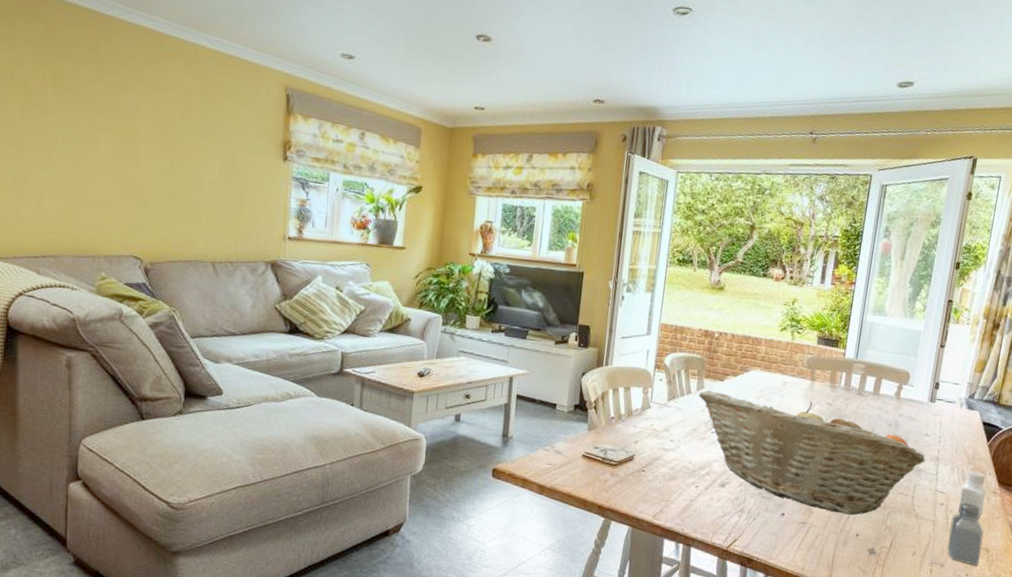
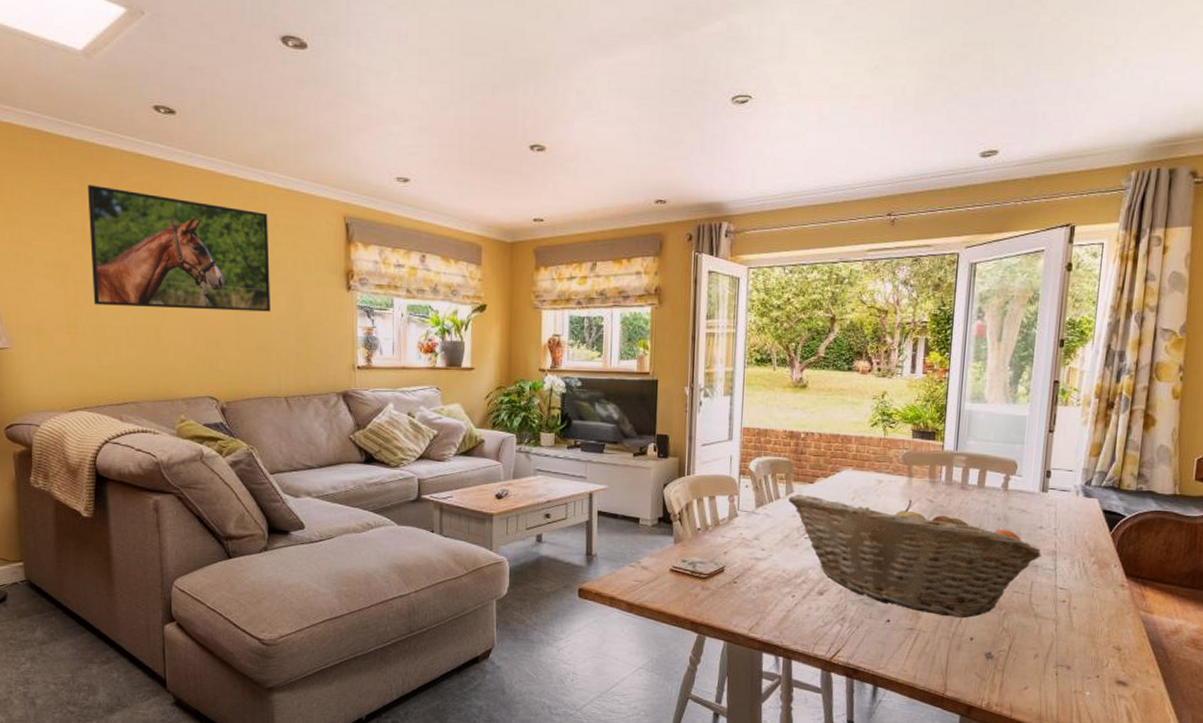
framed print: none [17,31,207,176] -> present [87,185,270,312]
saltshaker: present [947,502,984,566] -> none [1073,598,1113,666]
pepper shaker: present [957,470,986,519] -> none [1082,563,1113,615]

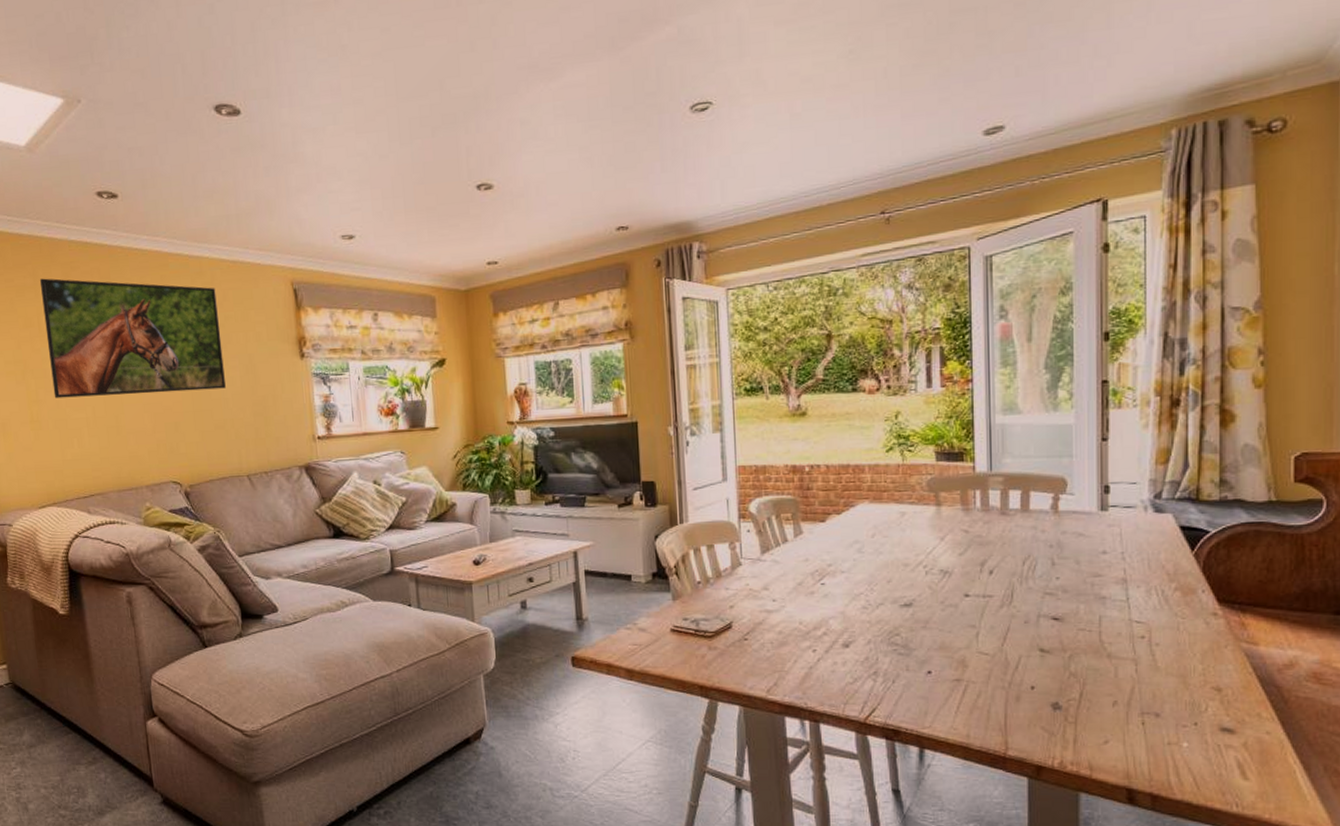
fruit basket: present [788,494,1041,618] -> none [798,531,1108,664]

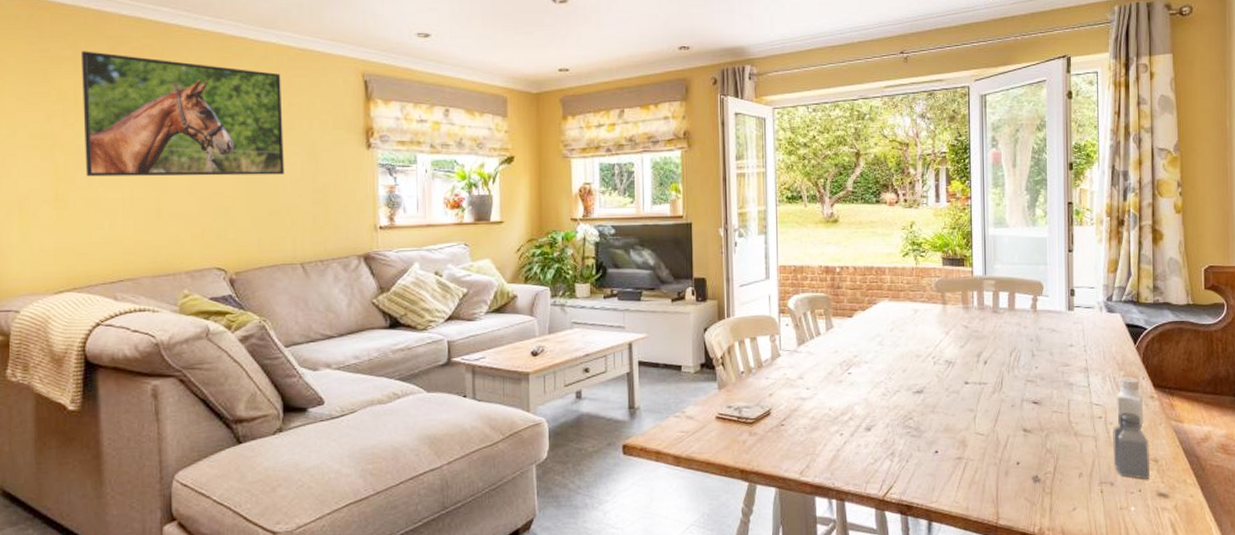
saltshaker: none [1159,631,1211,711] -> present [1113,412,1151,479]
pepper shaker: none [1166,589,1203,651] -> present [1117,376,1144,428]

